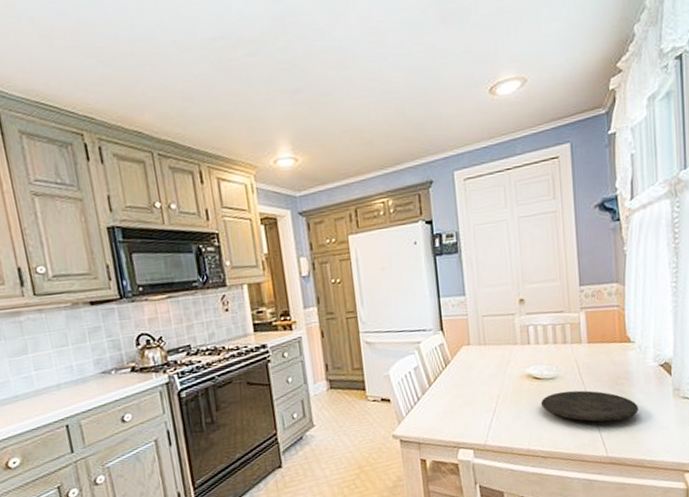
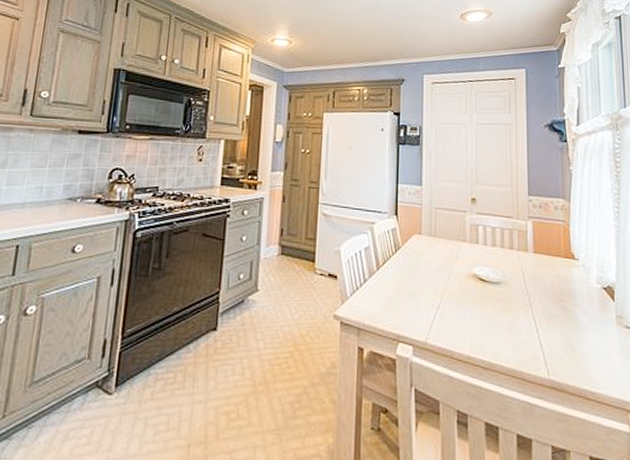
plate: present [540,390,639,422] -> none [484,298,582,340]

